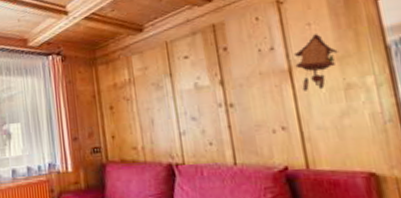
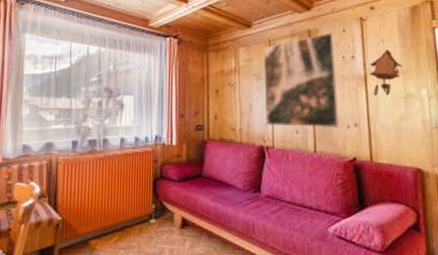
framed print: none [159,22,263,139] -> present [263,31,340,128]

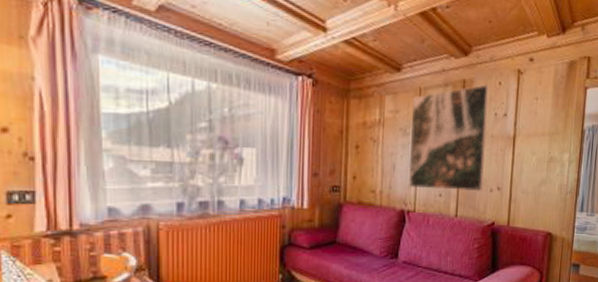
cuckoo clock: present [369,49,403,96] -> none [519,107,551,159]

